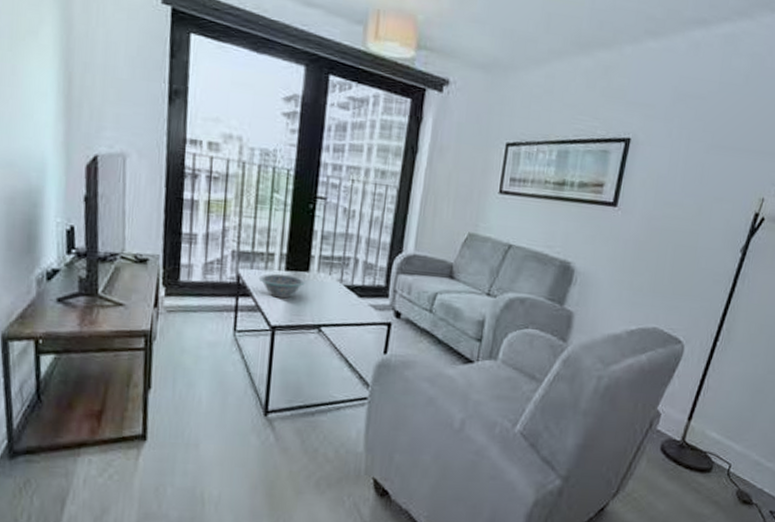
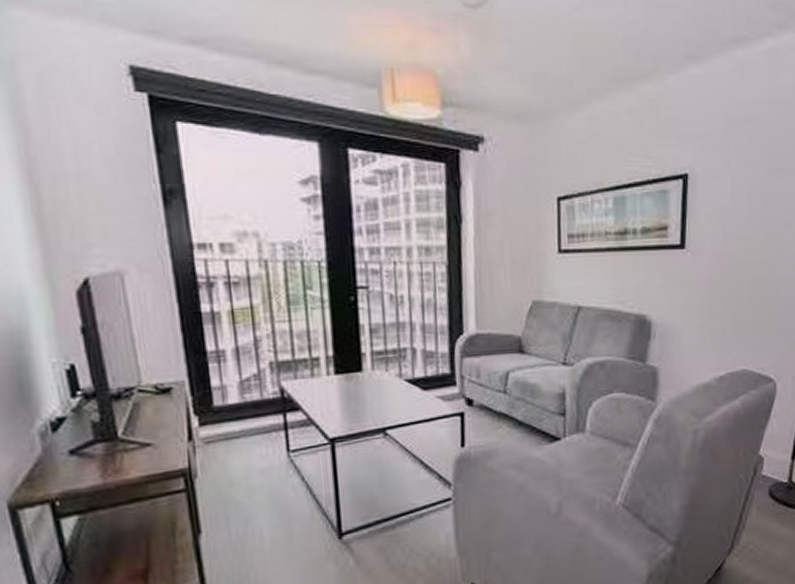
decorative bowl: present [258,273,306,299] -> none [305,378,361,407]

